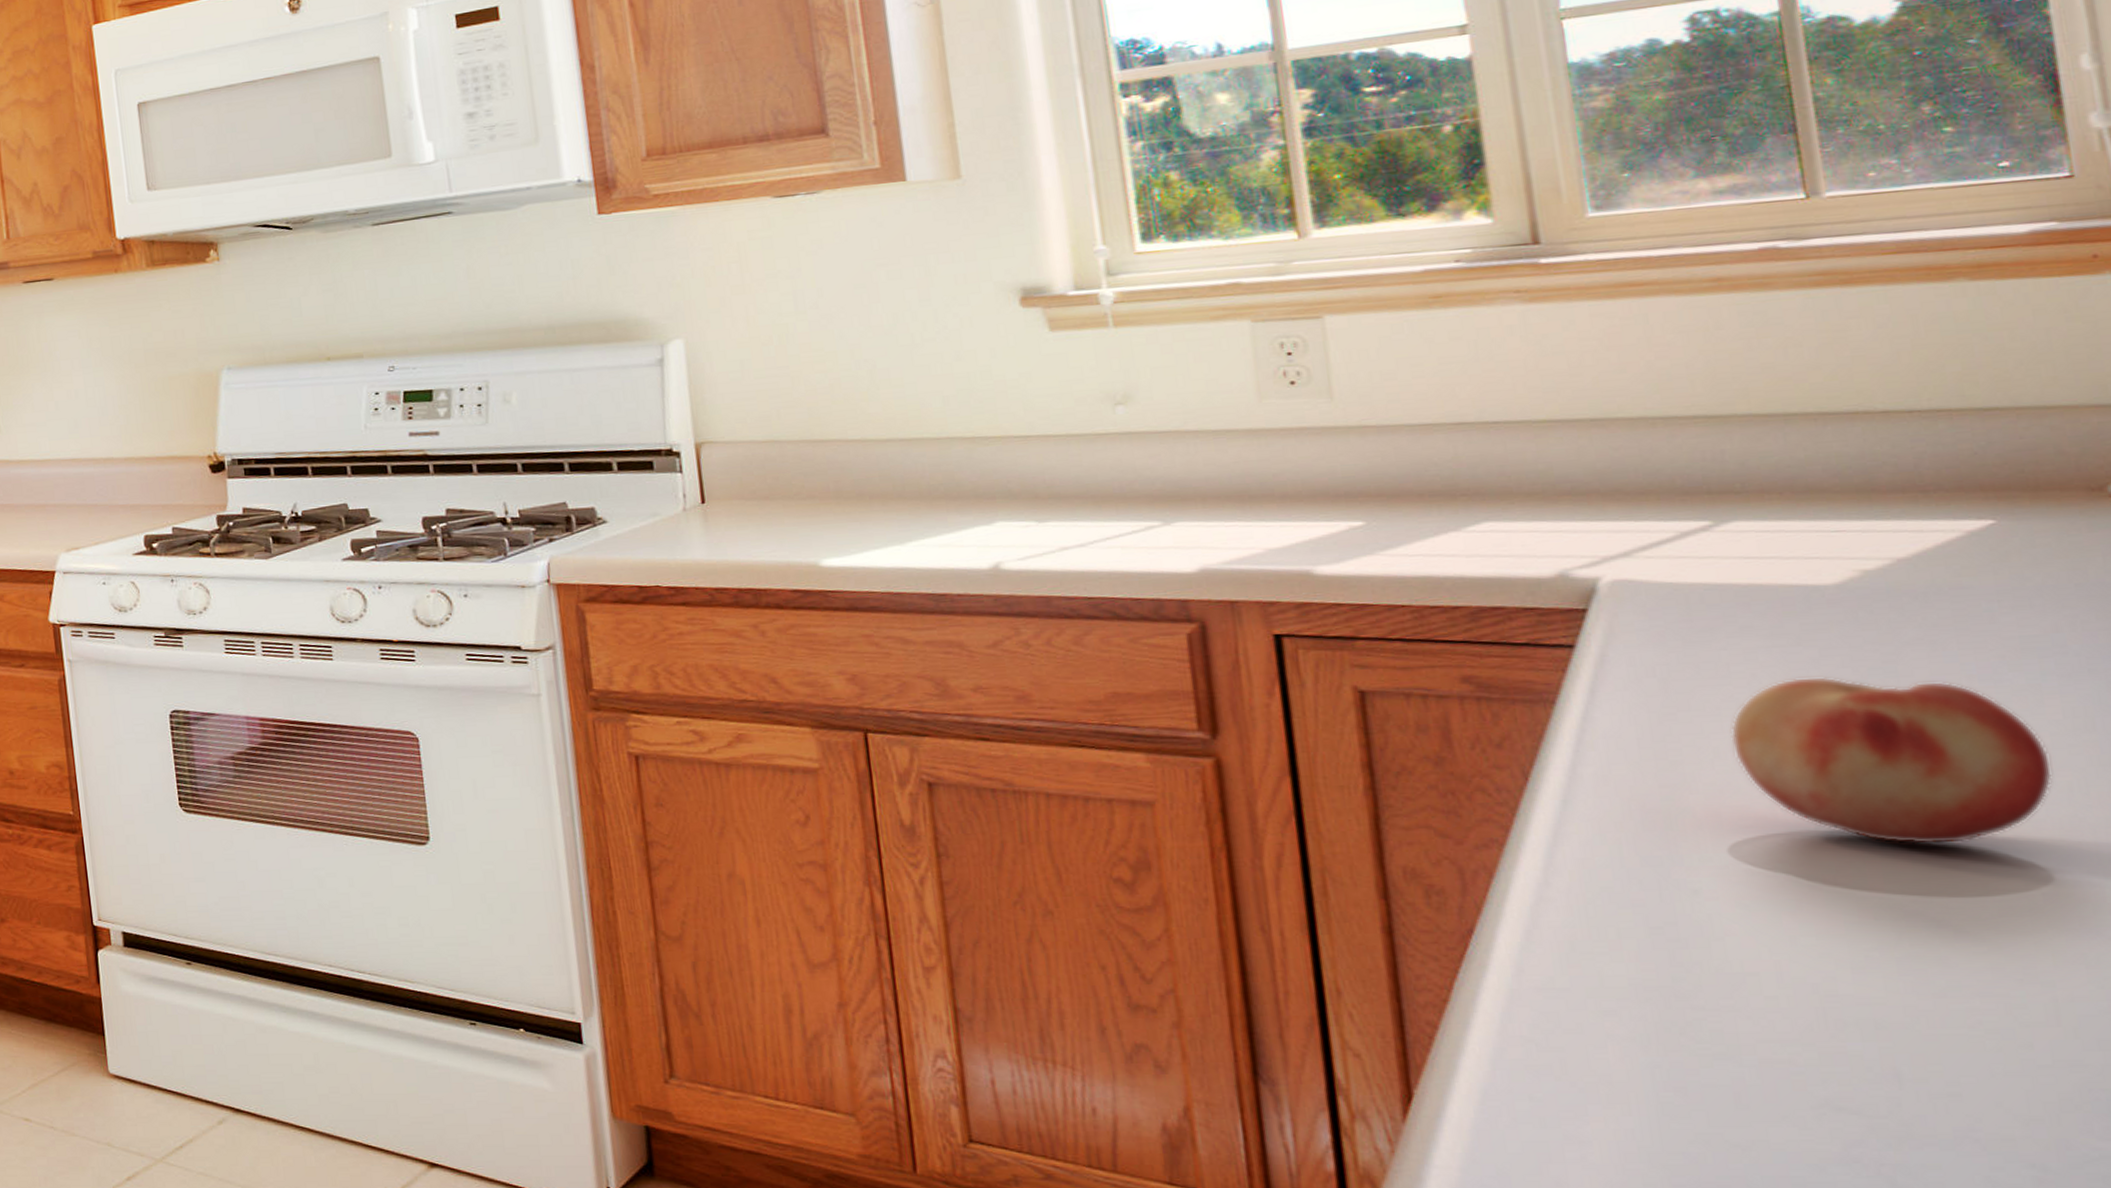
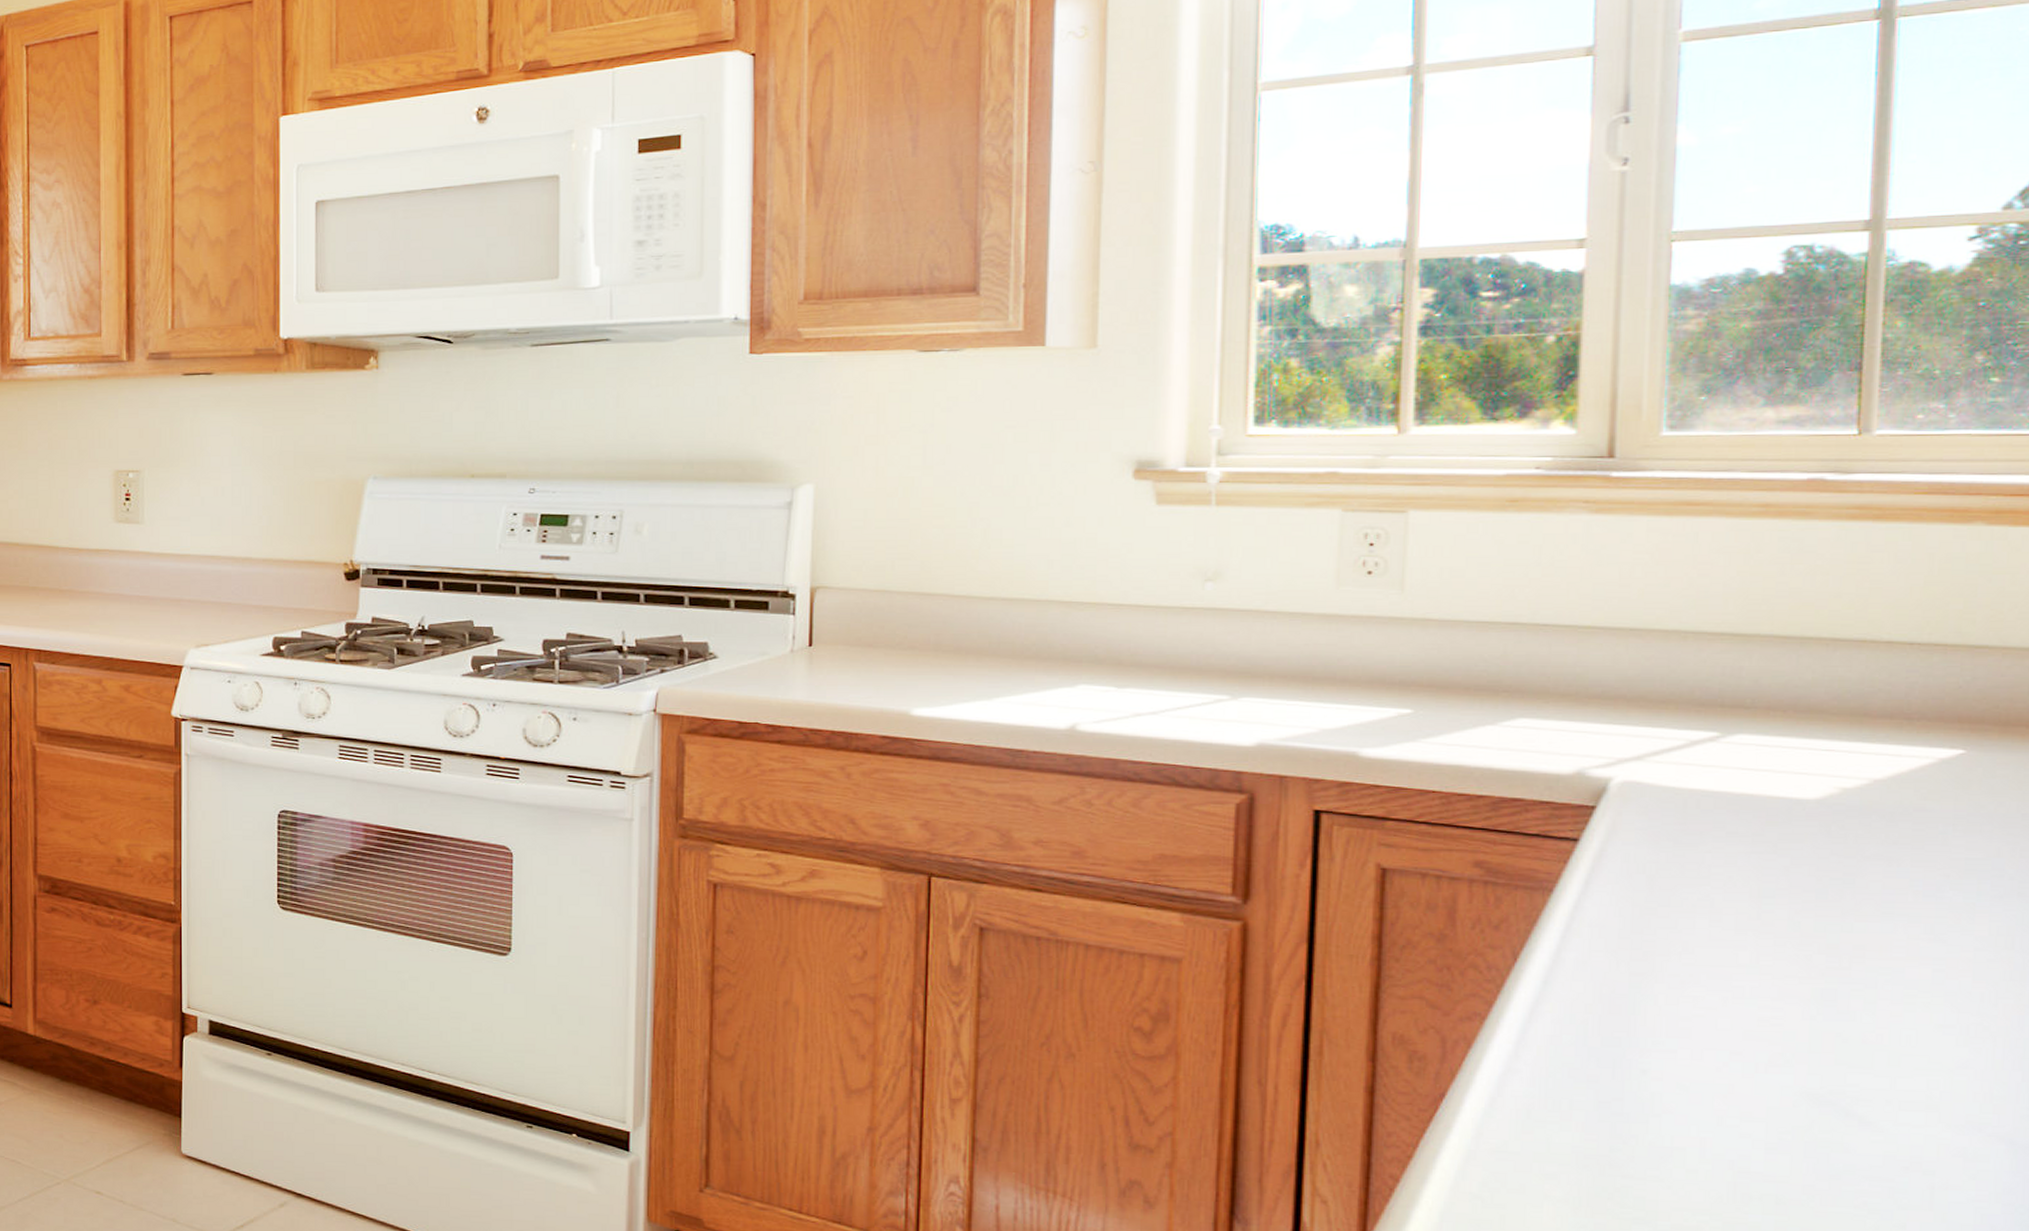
fruit: present [1730,676,2053,845] -> none [1700,882,1971,1043]

